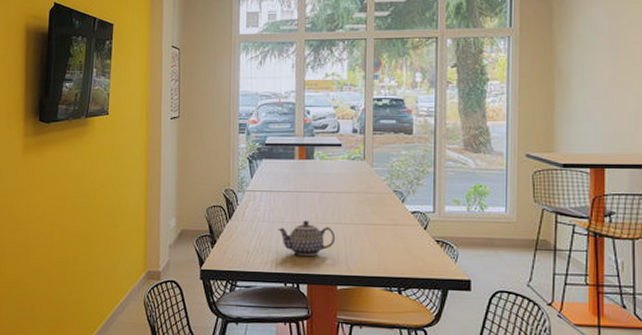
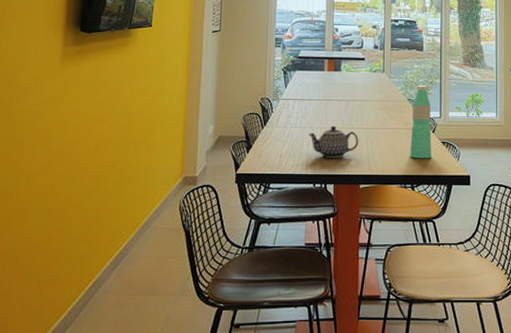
water bottle: none [396,175,423,260] -> present [410,86,432,159]

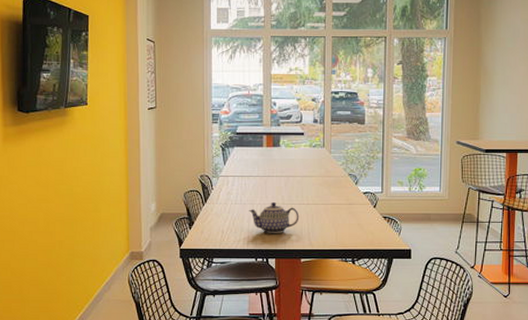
water bottle: present [410,86,432,159] -> none [351,160,373,234]

